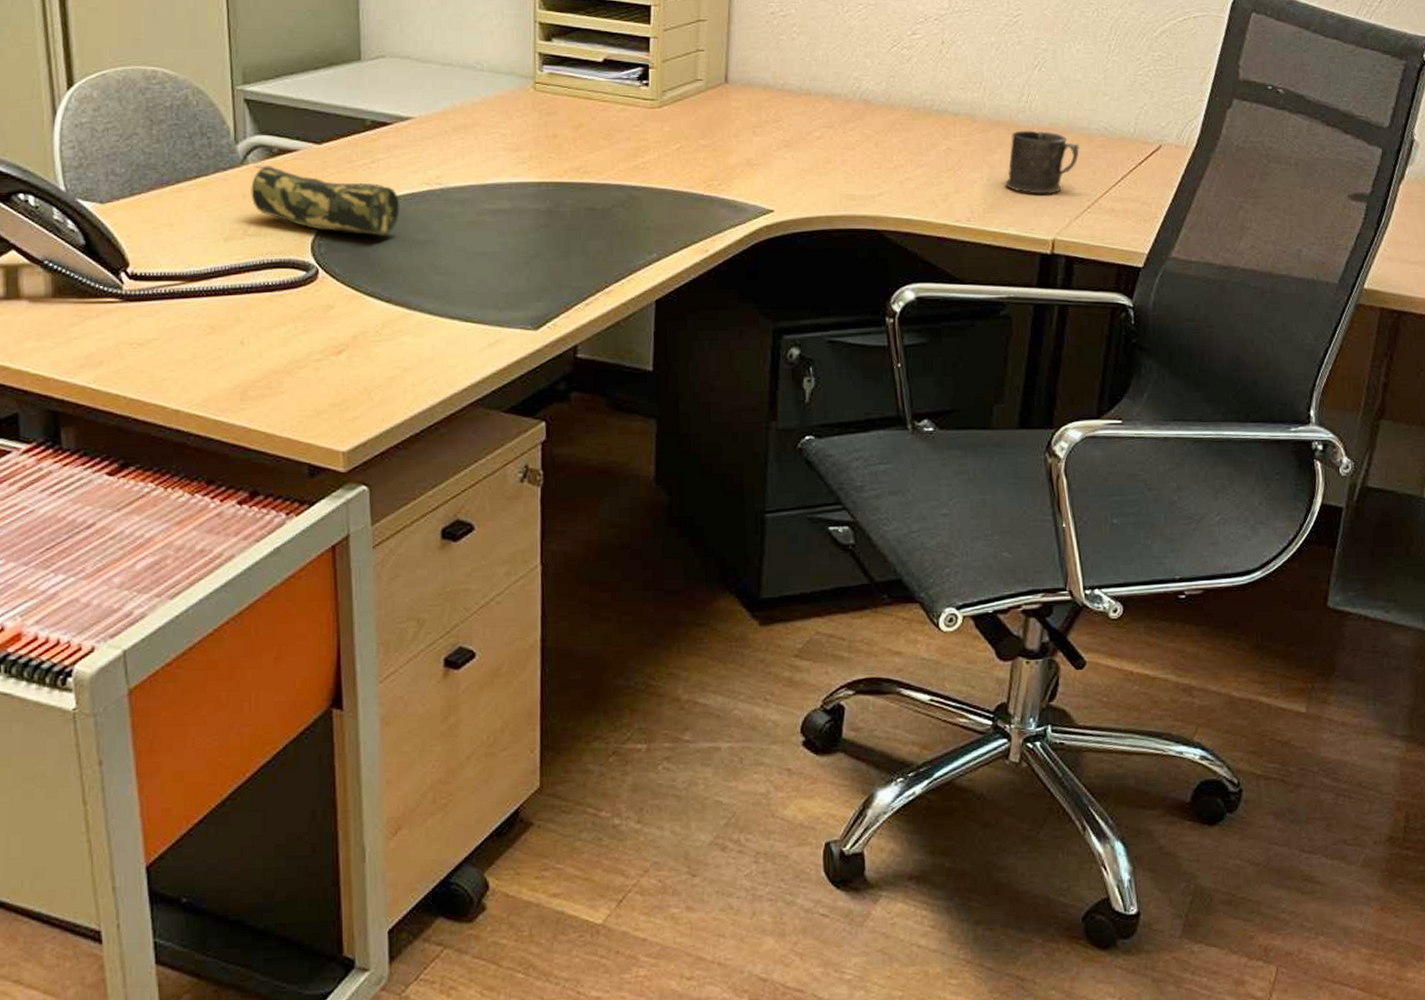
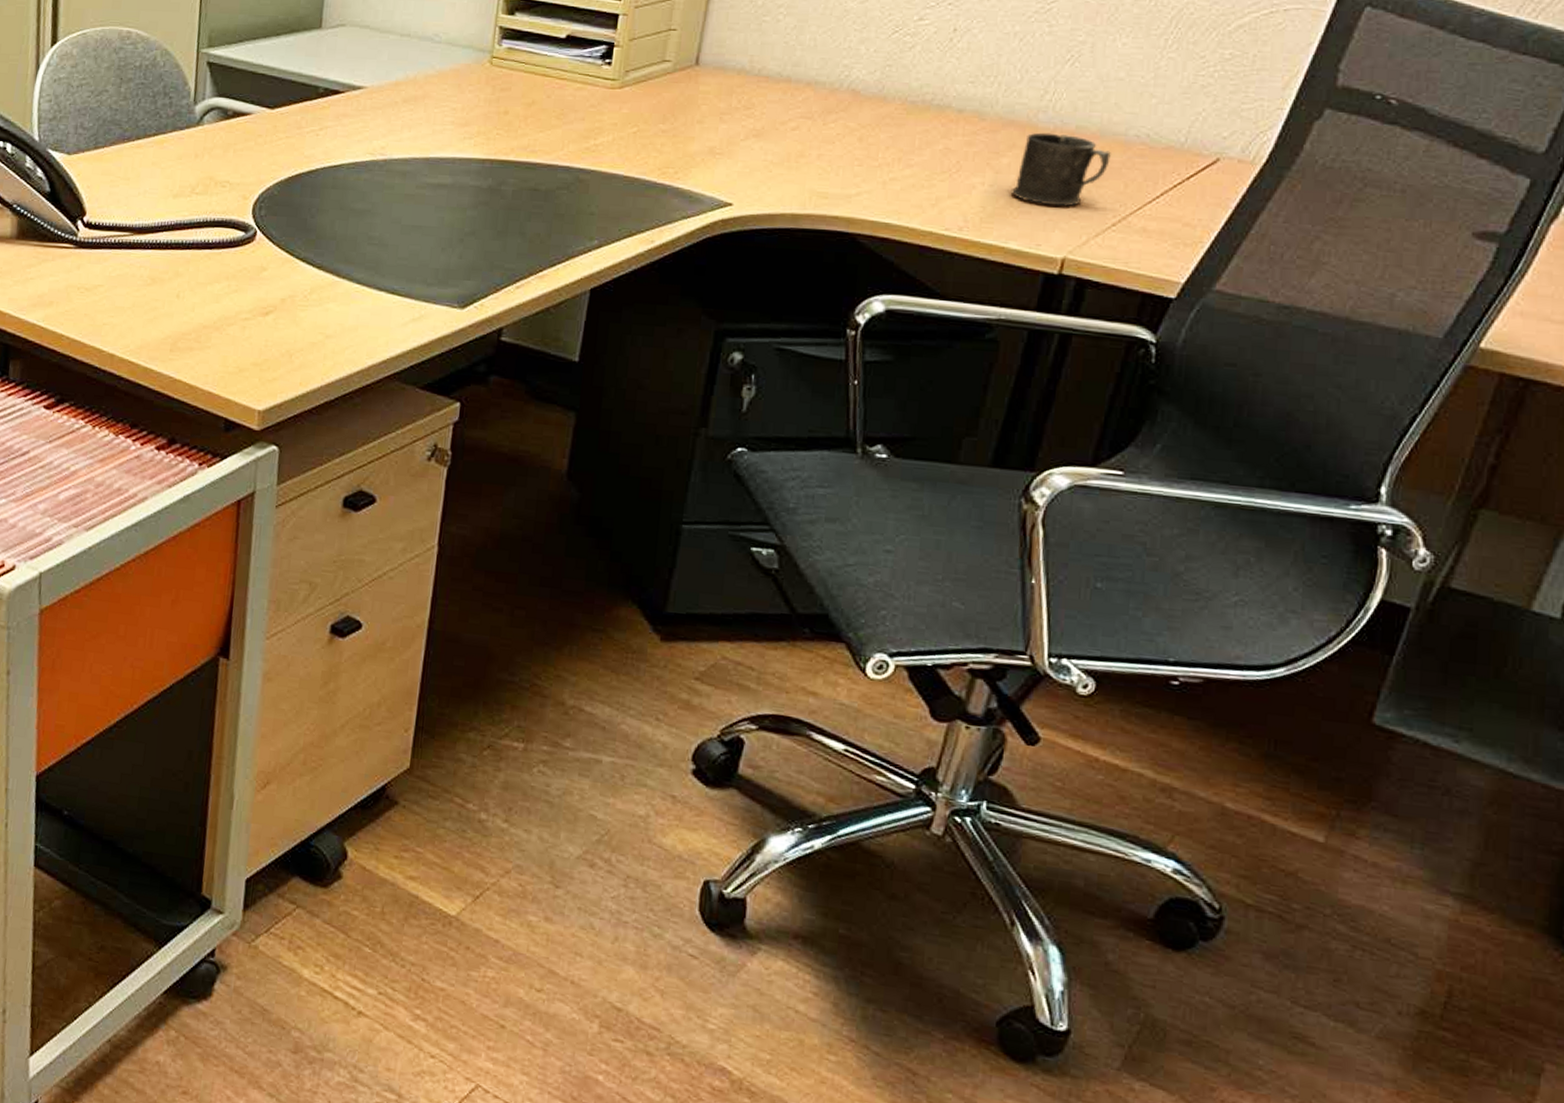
pencil case: present [251,165,400,236] -> none [202,126,343,203]

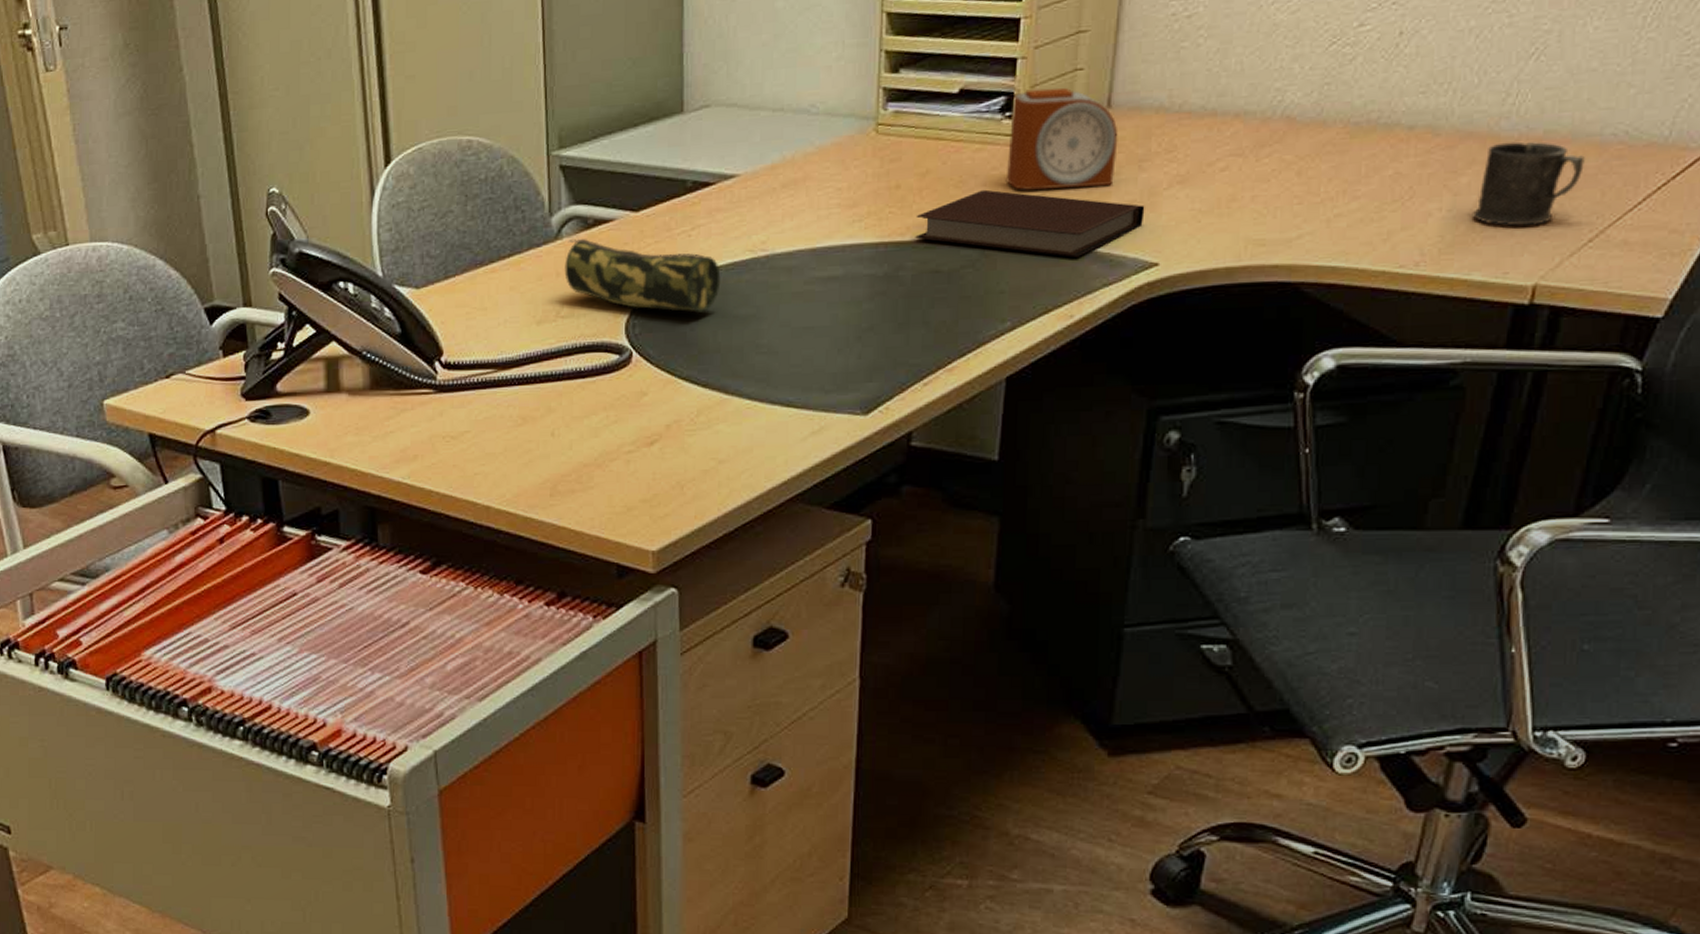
pencil case: none [202,126,343,203] -> present [564,238,721,312]
notebook: none [518,123,723,191] -> present [915,189,1145,257]
alarm clock: none [603,42,704,131] -> present [1007,87,1118,191]

